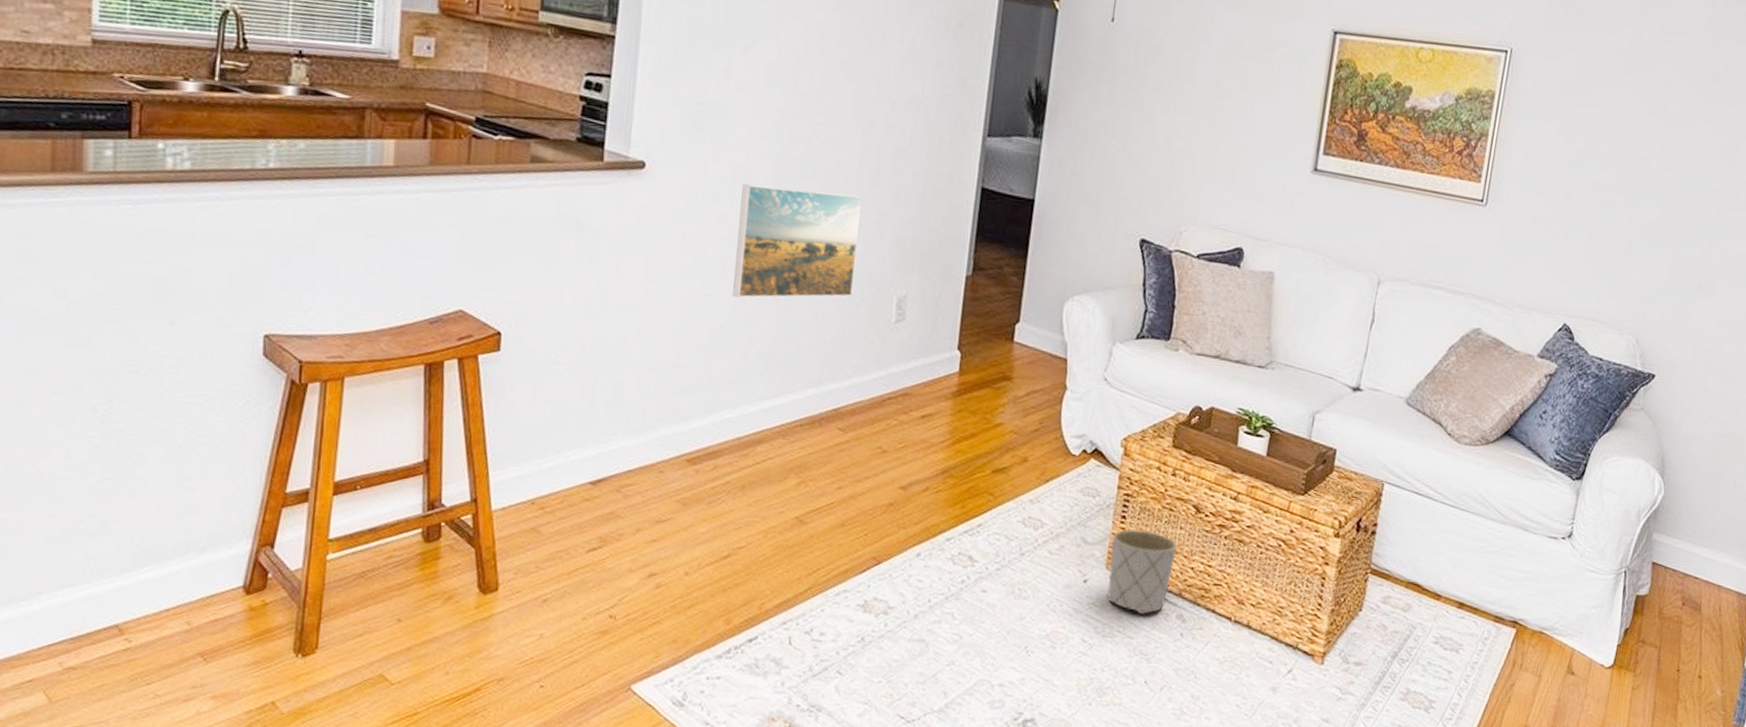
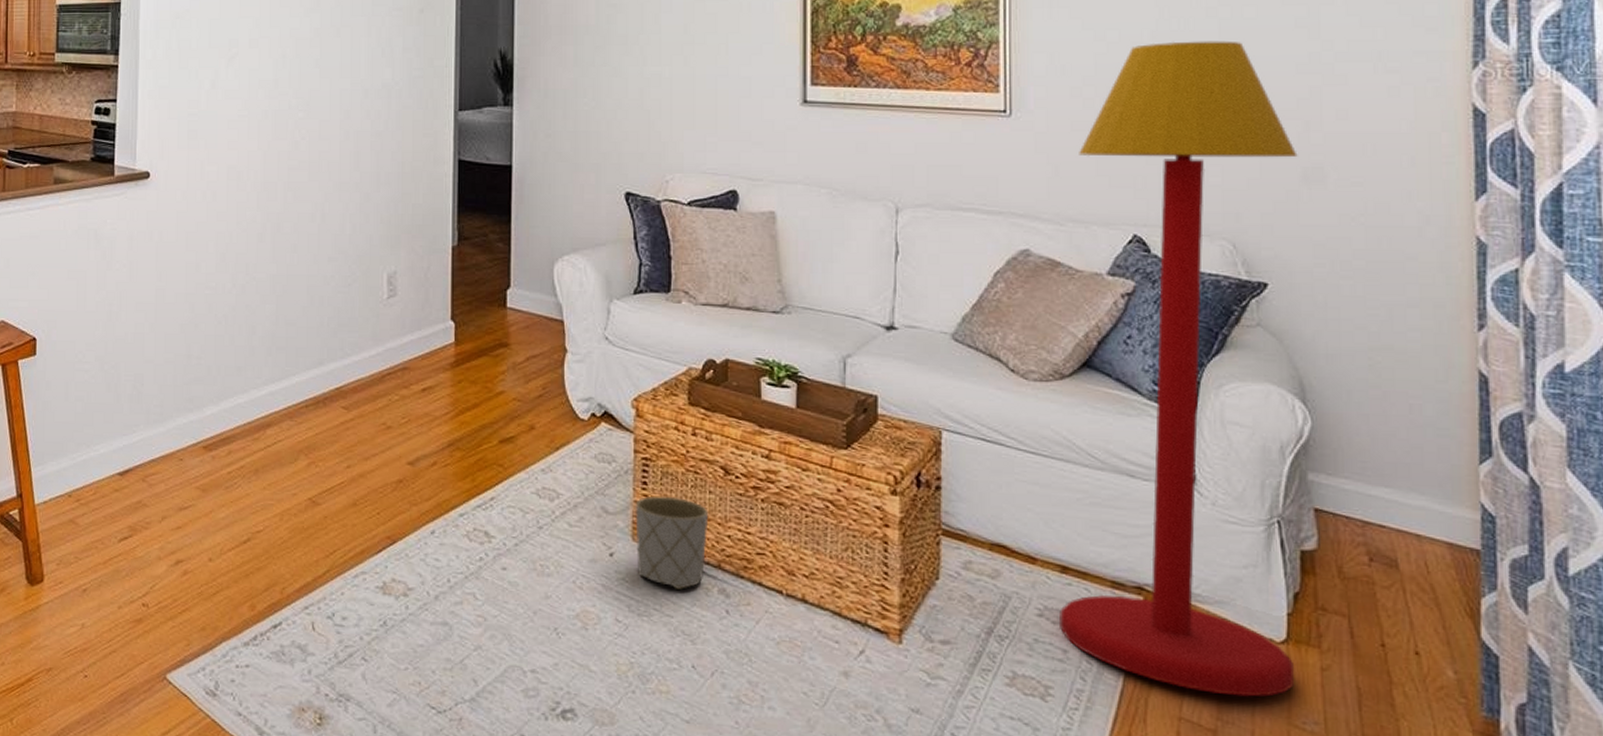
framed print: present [733,184,862,298] -> none [234,180,345,288]
floor lamp: none [1449,154,1698,710] -> present [1060,41,1298,697]

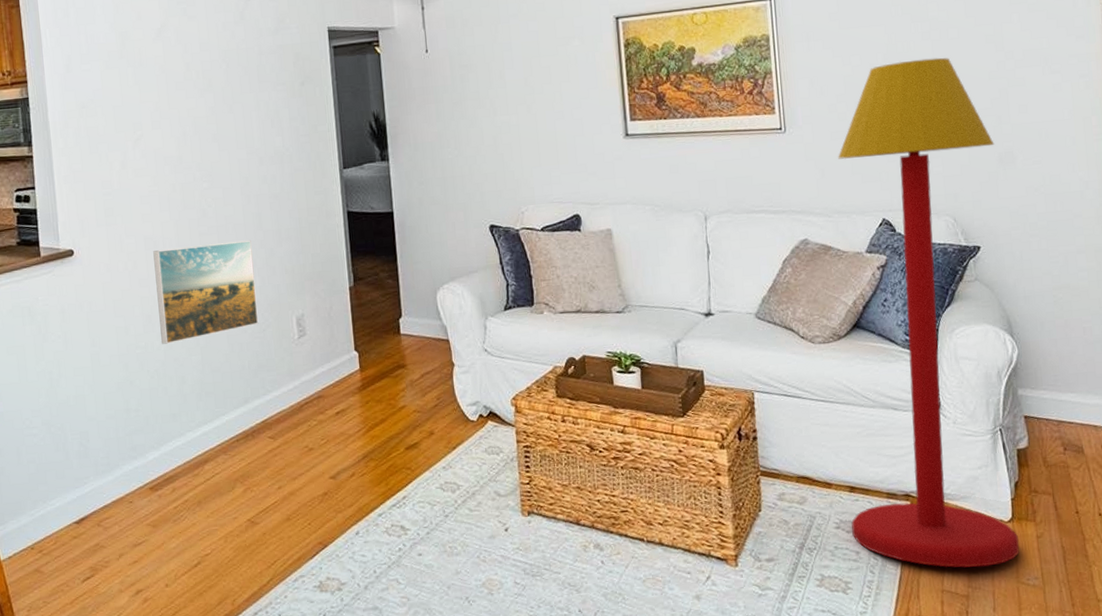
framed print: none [234,180,345,288] -> present [153,240,259,344]
planter: present [635,496,709,590] -> none [521,475,581,550]

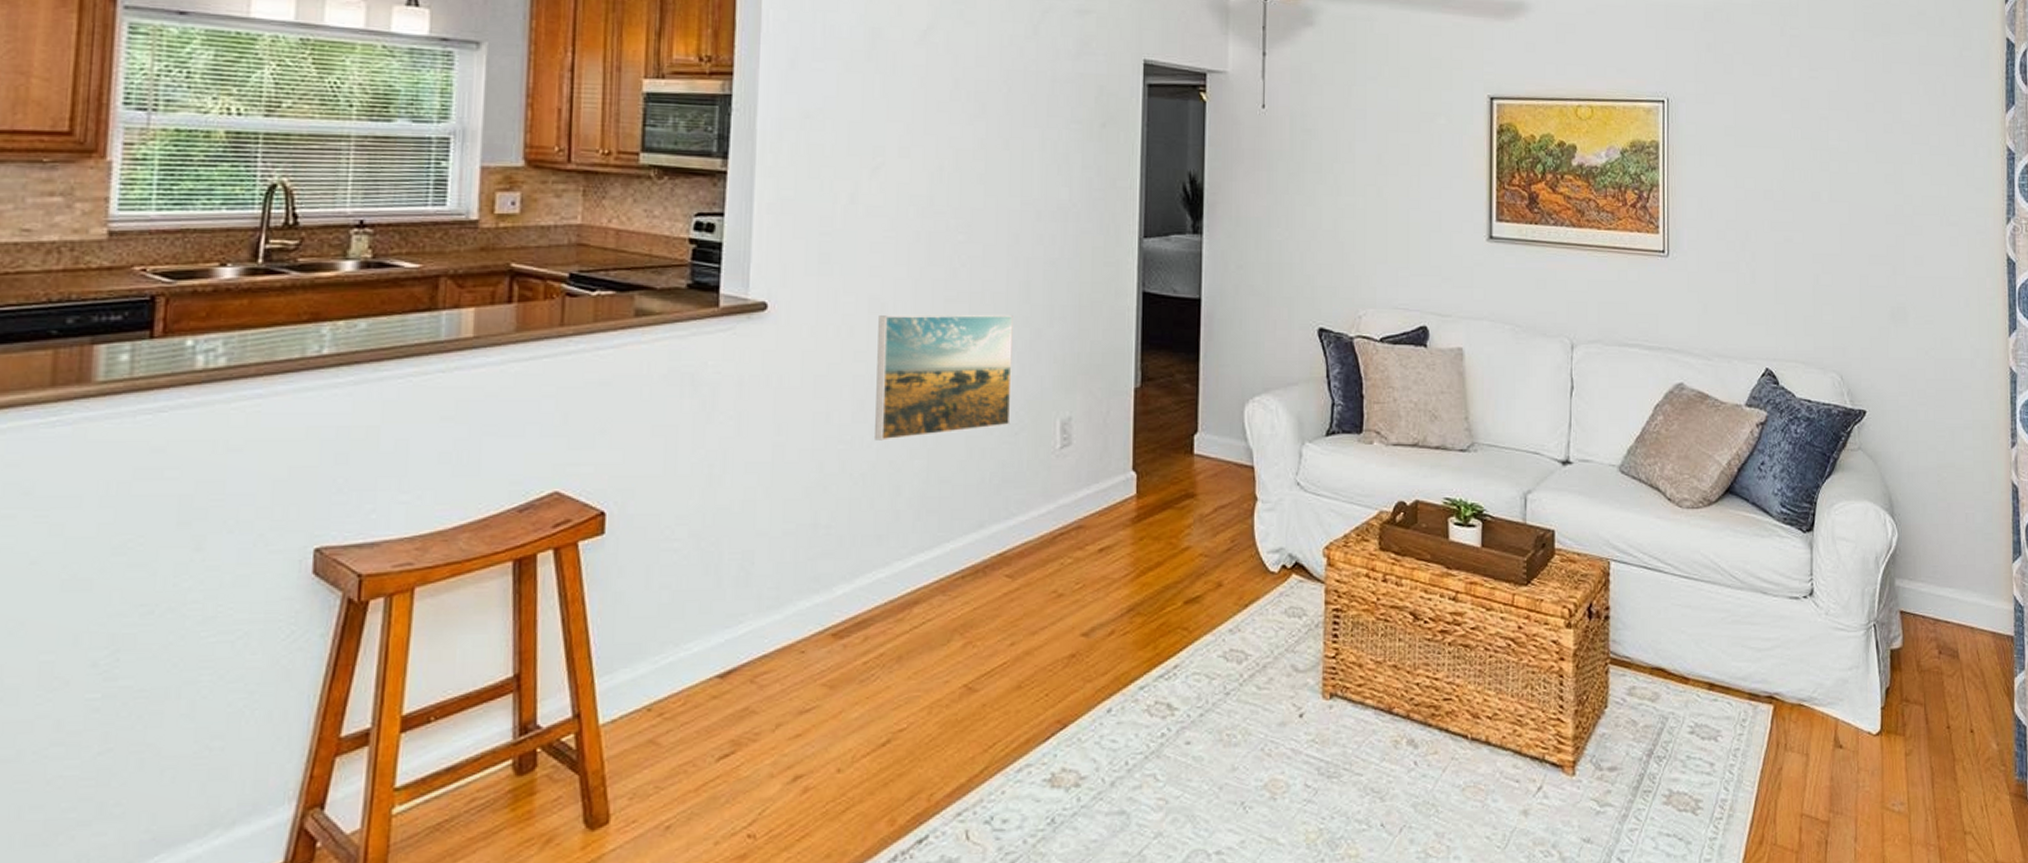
floor lamp: present [838,57,1019,568] -> none [1707,191,1887,788]

